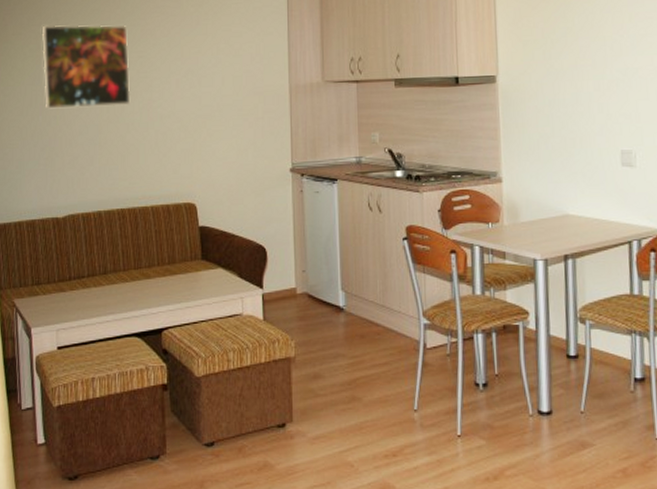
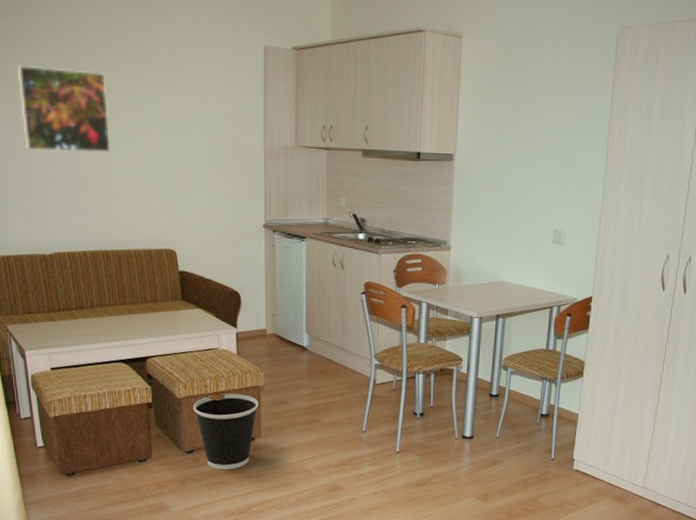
wastebasket: none [214,369,289,466] -> present [193,394,259,470]

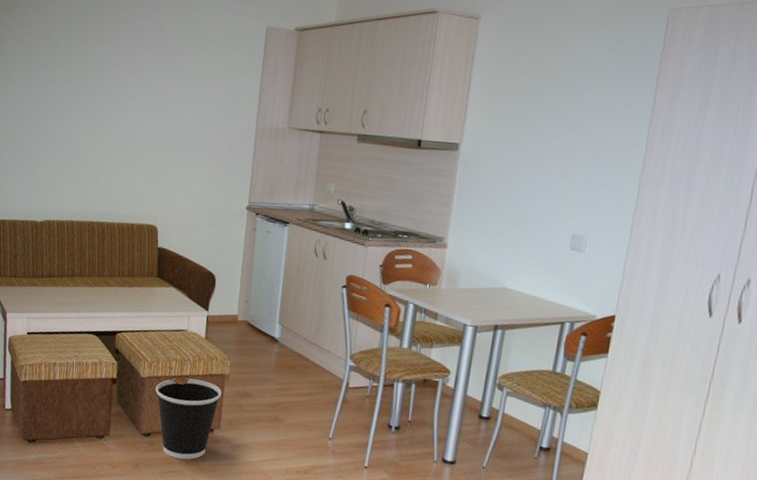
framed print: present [18,65,111,154] -> none [33,42,112,128]

